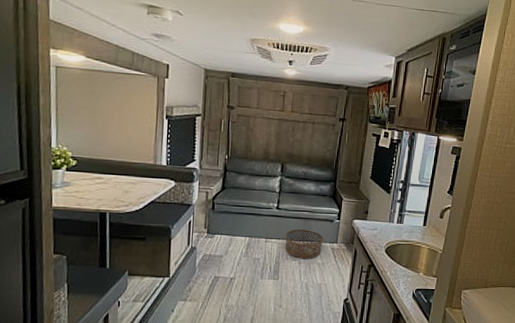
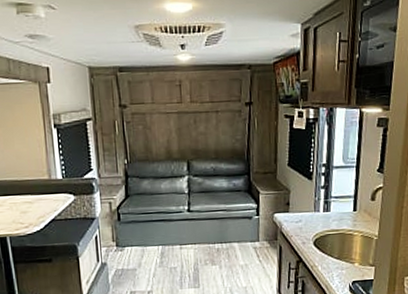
basket: present [284,229,324,259] -> none [201,230,244,263]

